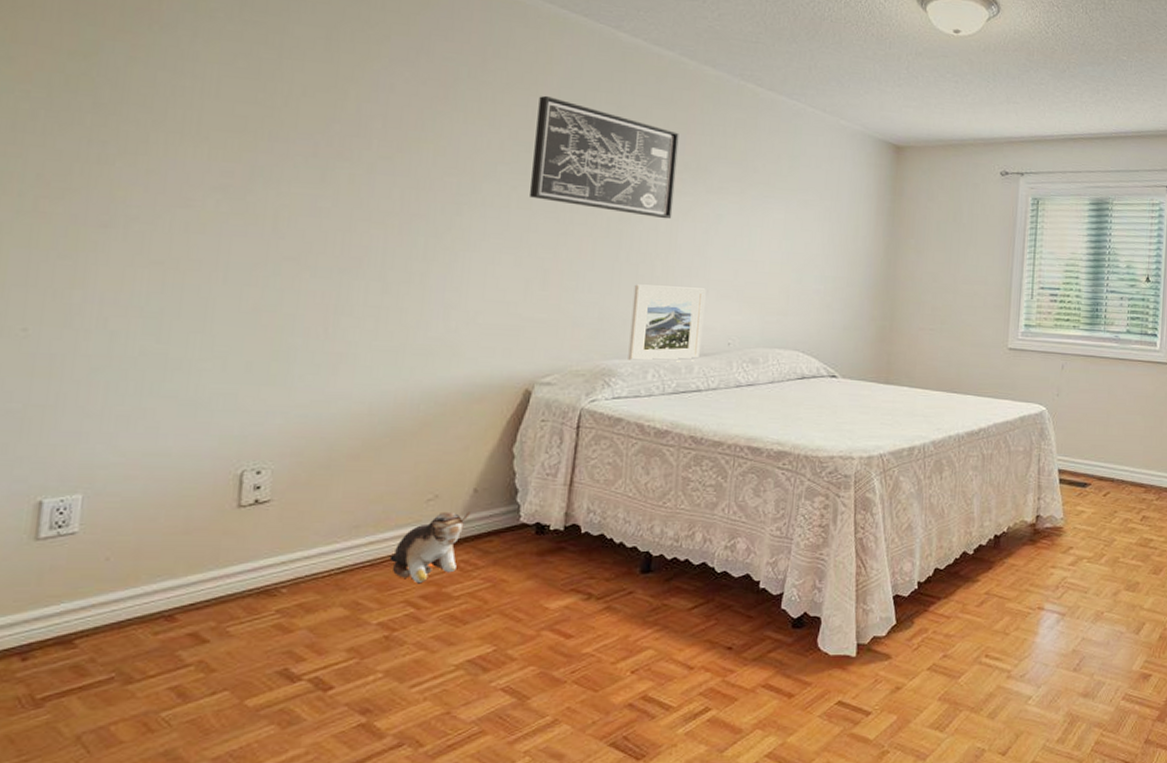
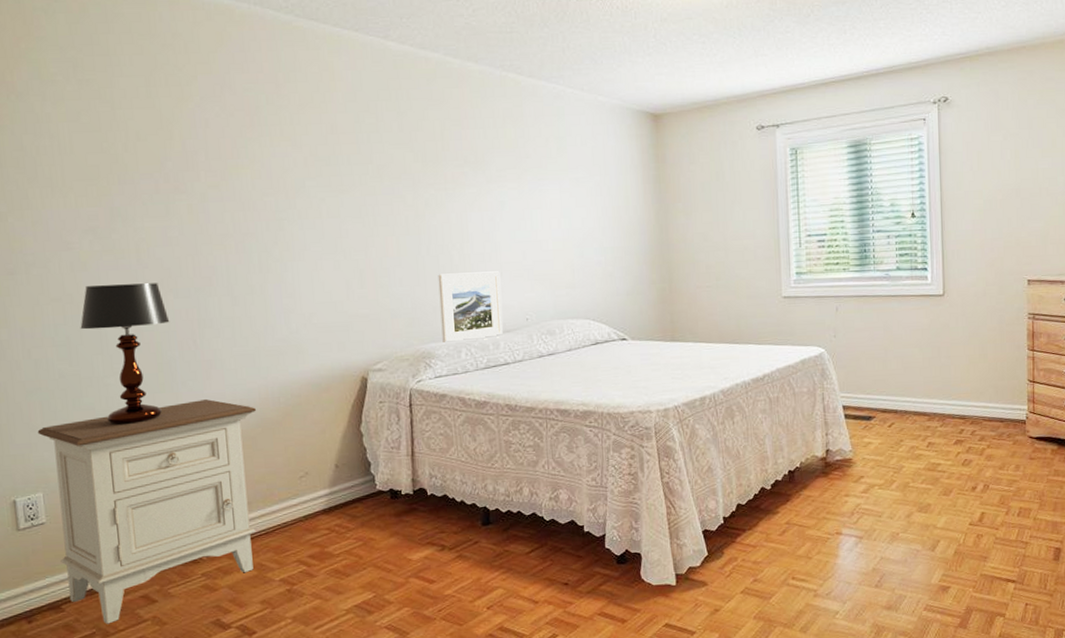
nightstand: none [87,398,389,668] -> present [37,399,257,624]
table lamp: none [181,251,299,419] -> present [80,283,170,425]
plush toy: present [389,511,470,584] -> none [279,484,336,546]
wall art: present [530,95,679,219] -> none [329,111,461,212]

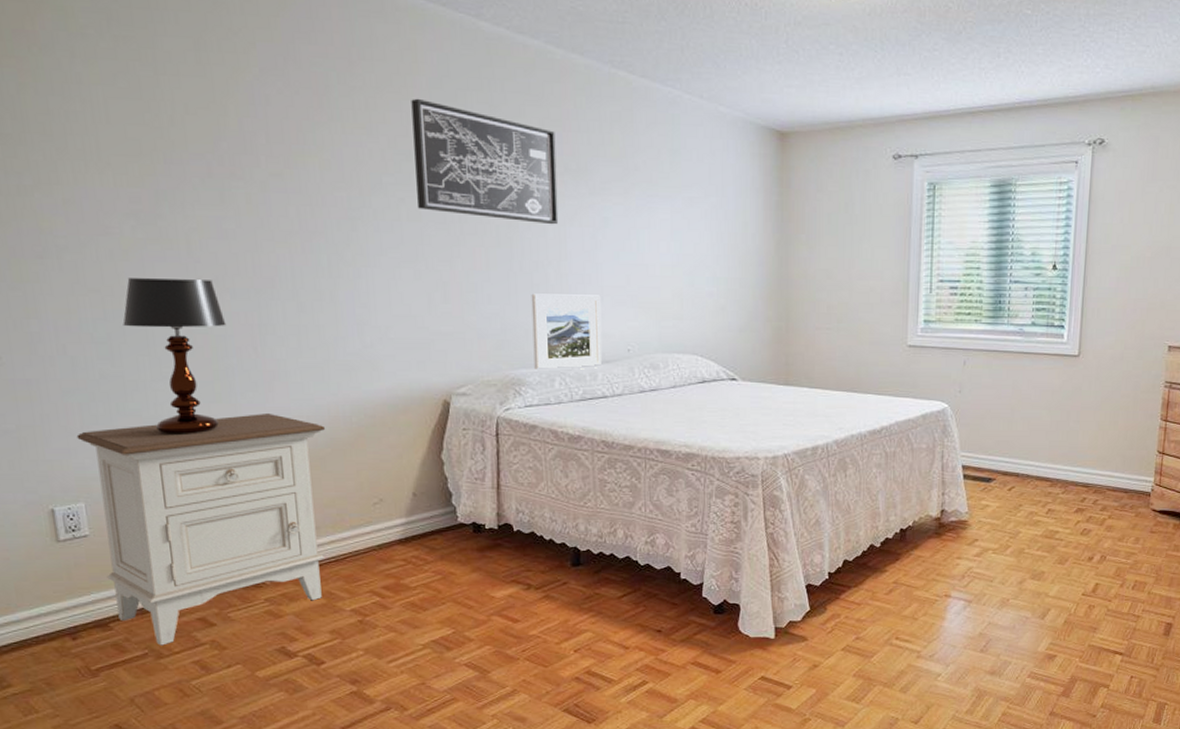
wall art: none [329,111,461,212] -> present [411,98,559,225]

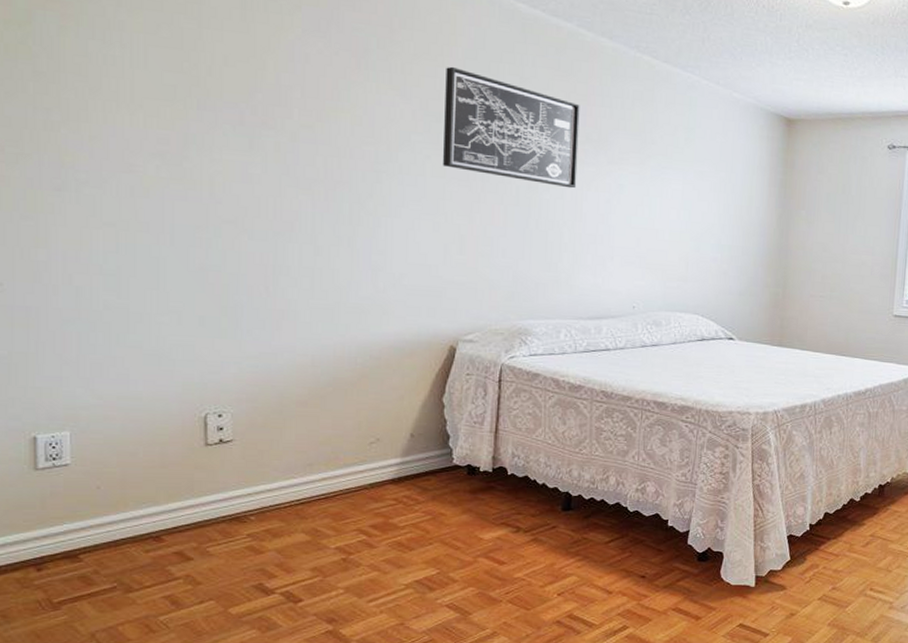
nightstand: present [76,414,326,646] -> none [71,350,330,579]
table lamp: present [123,278,227,434] -> none [135,214,241,368]
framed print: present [531,293,602,370] -> none [542,250,611,323]

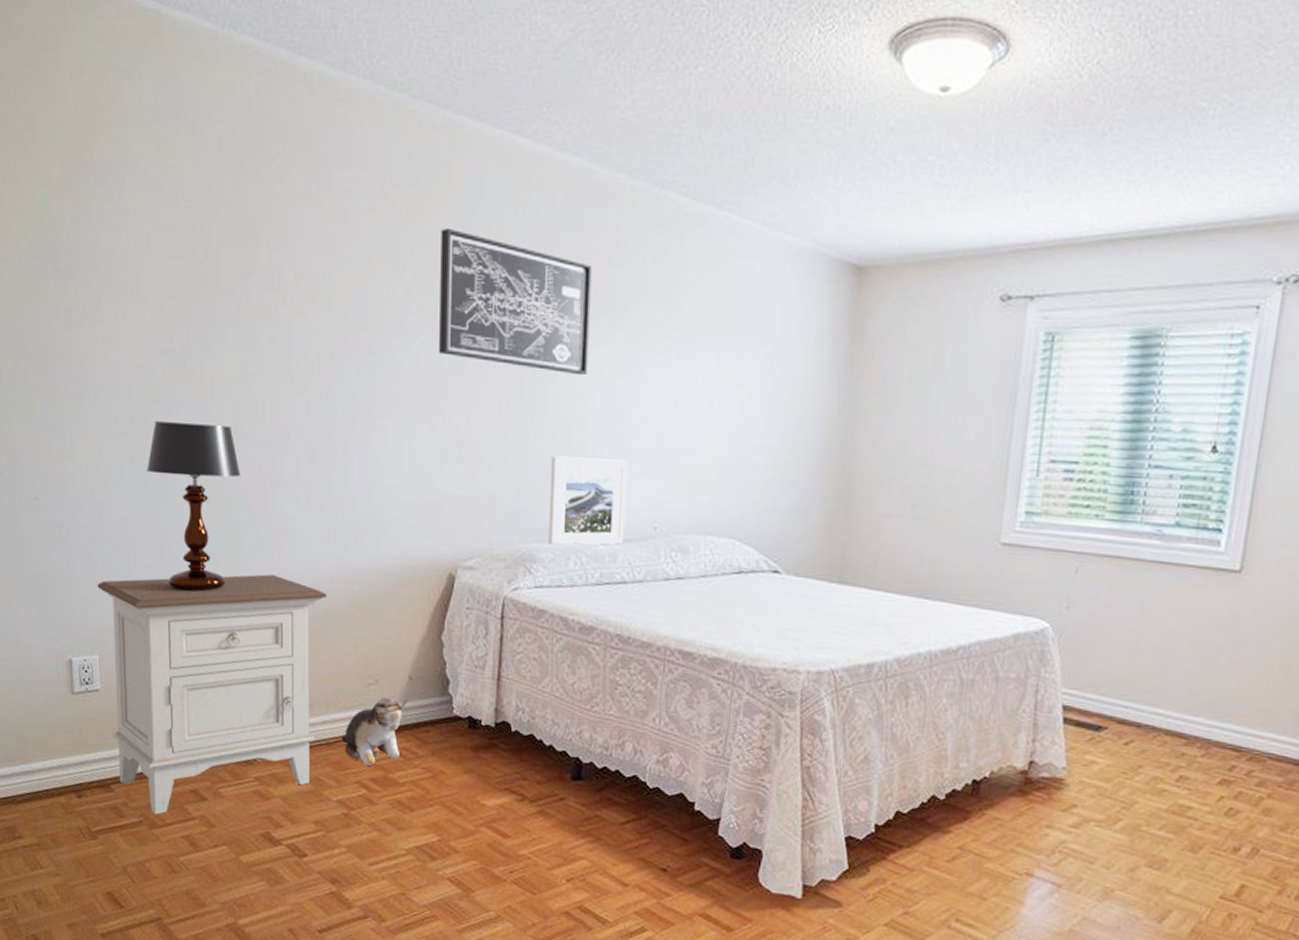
nightstand: none [71,350,330,579] -> present [97,574,328,815]
table lamp: none [135,214,241,368] -> present [146,421,241,592]
plush toy: none [341,453,408,515] -> present [341,697,407,767]
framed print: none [542,250,611,323] -> present [548,455,628,548]

